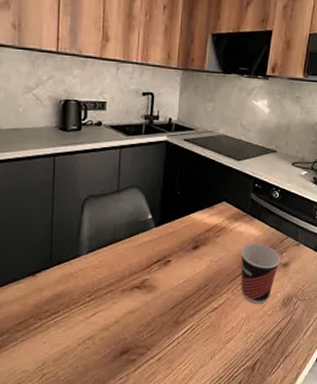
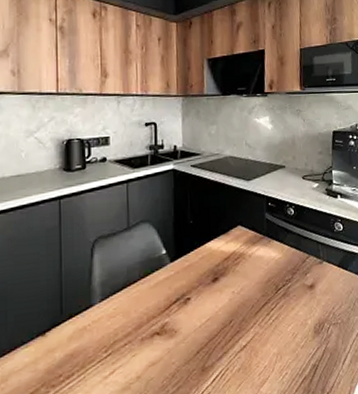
cup: present [240,243,280,304] -> none [262,266,305,336]

